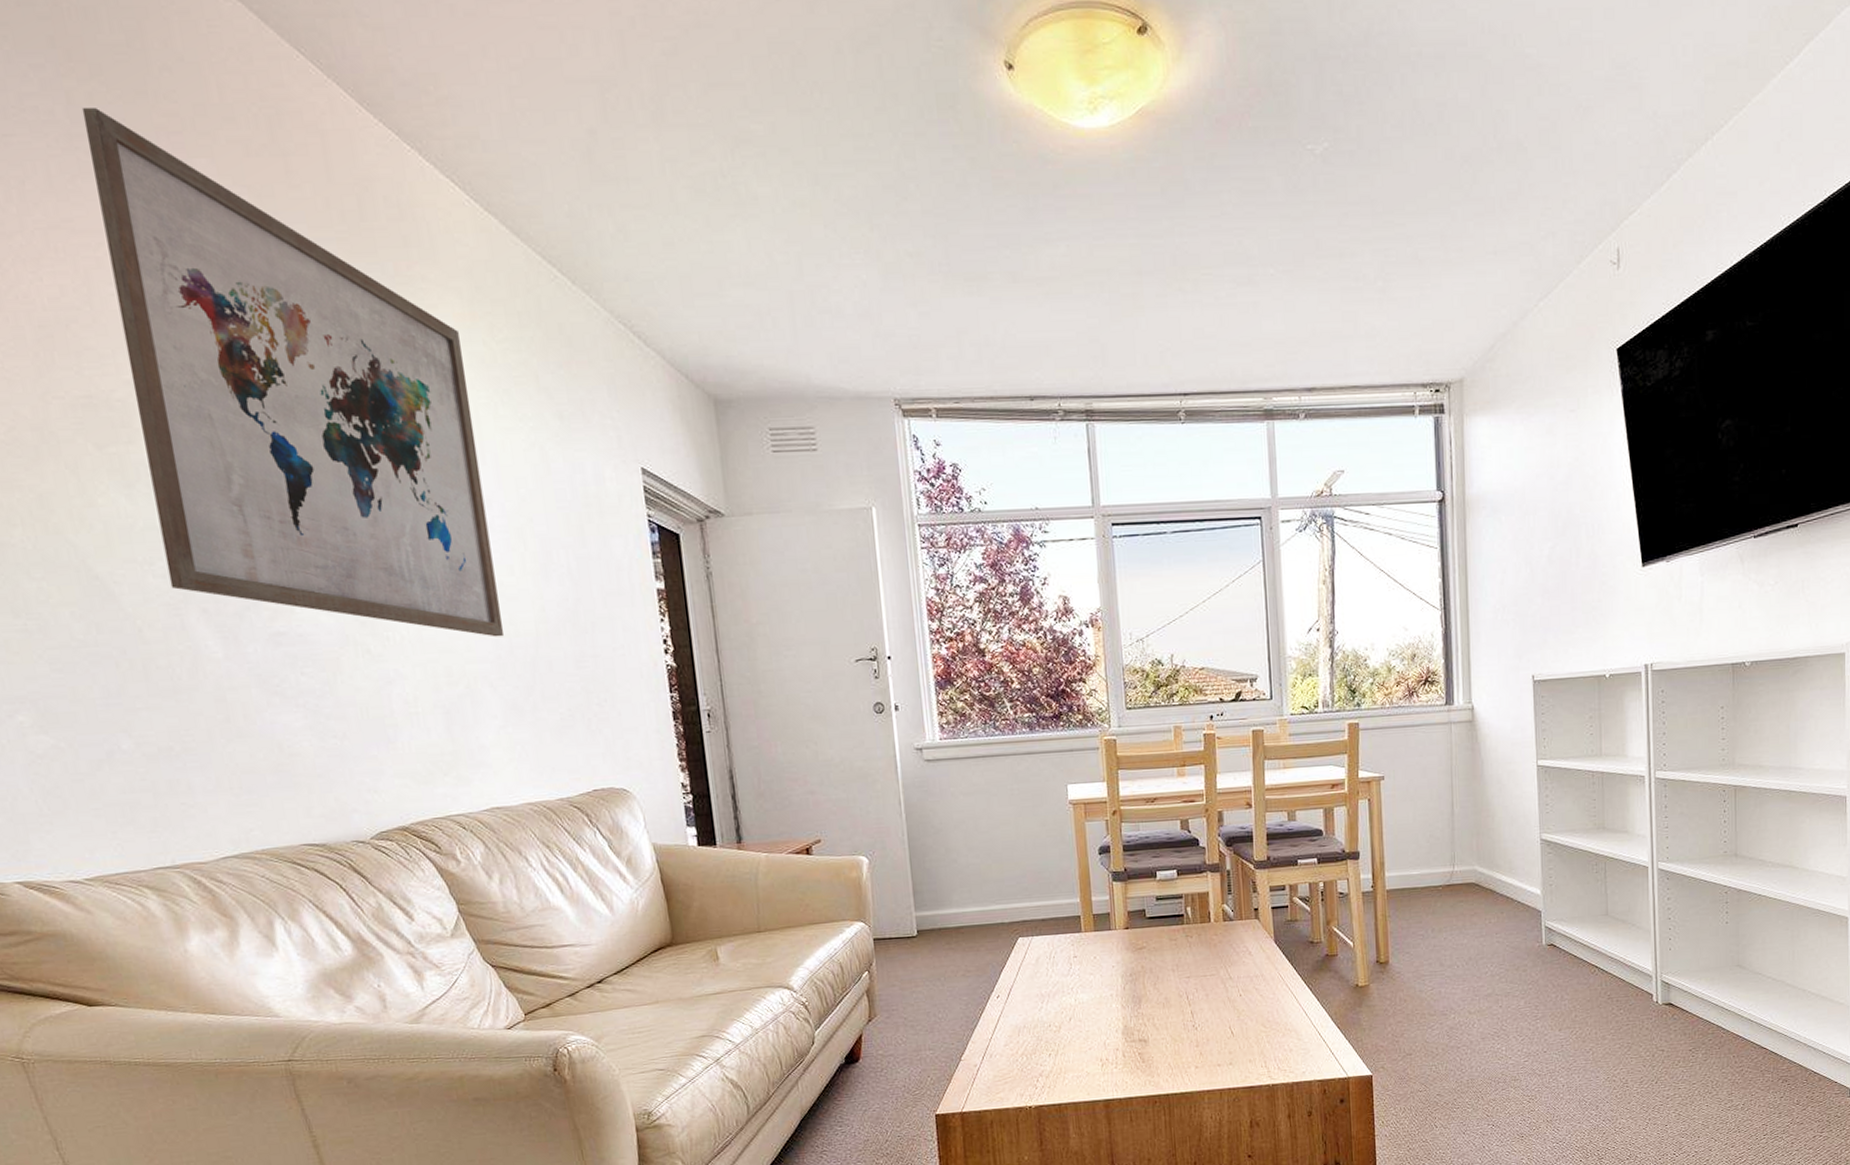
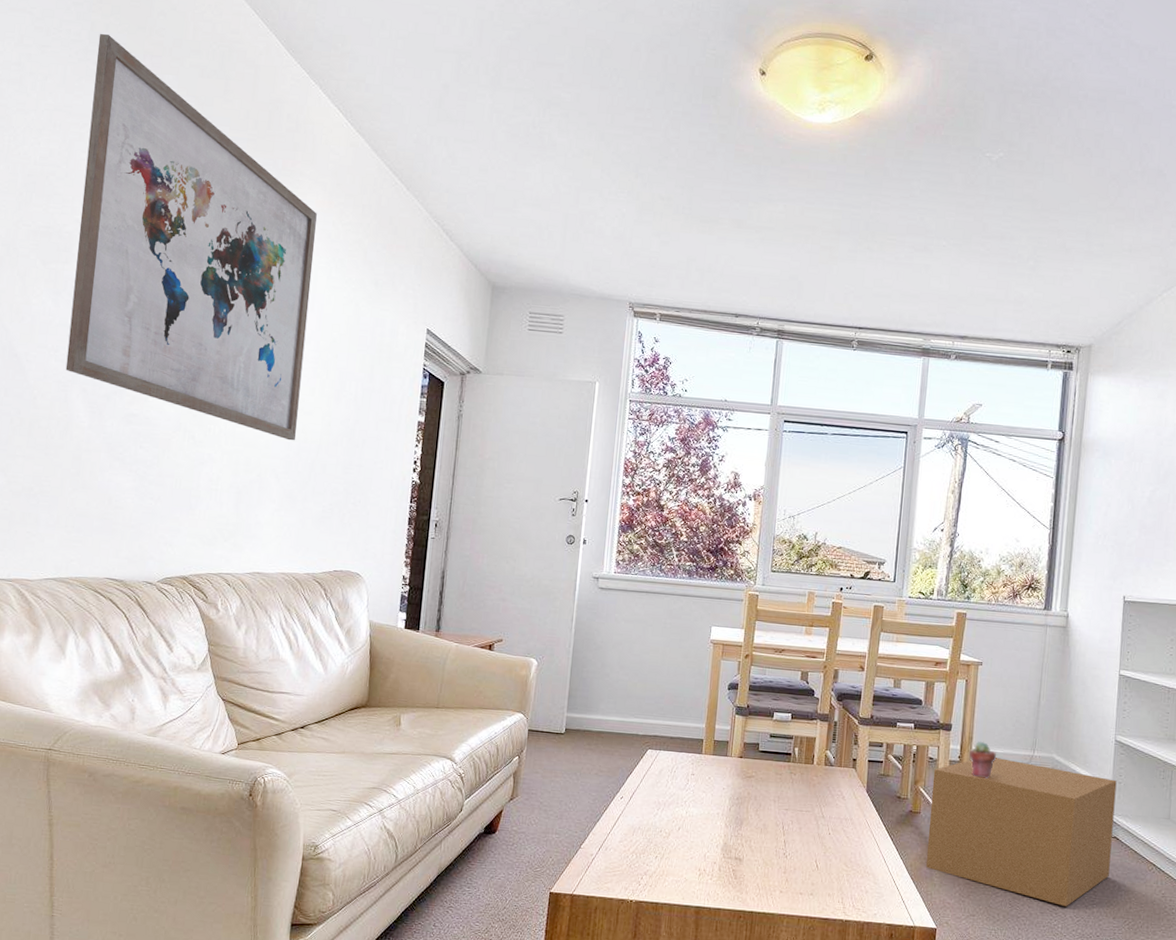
cardboard box: none [1346,880,1550,1028] -> present [926,758,1117,907]
potted succulent: none [1383,864,1414,906] -> present [969,741,997,779]

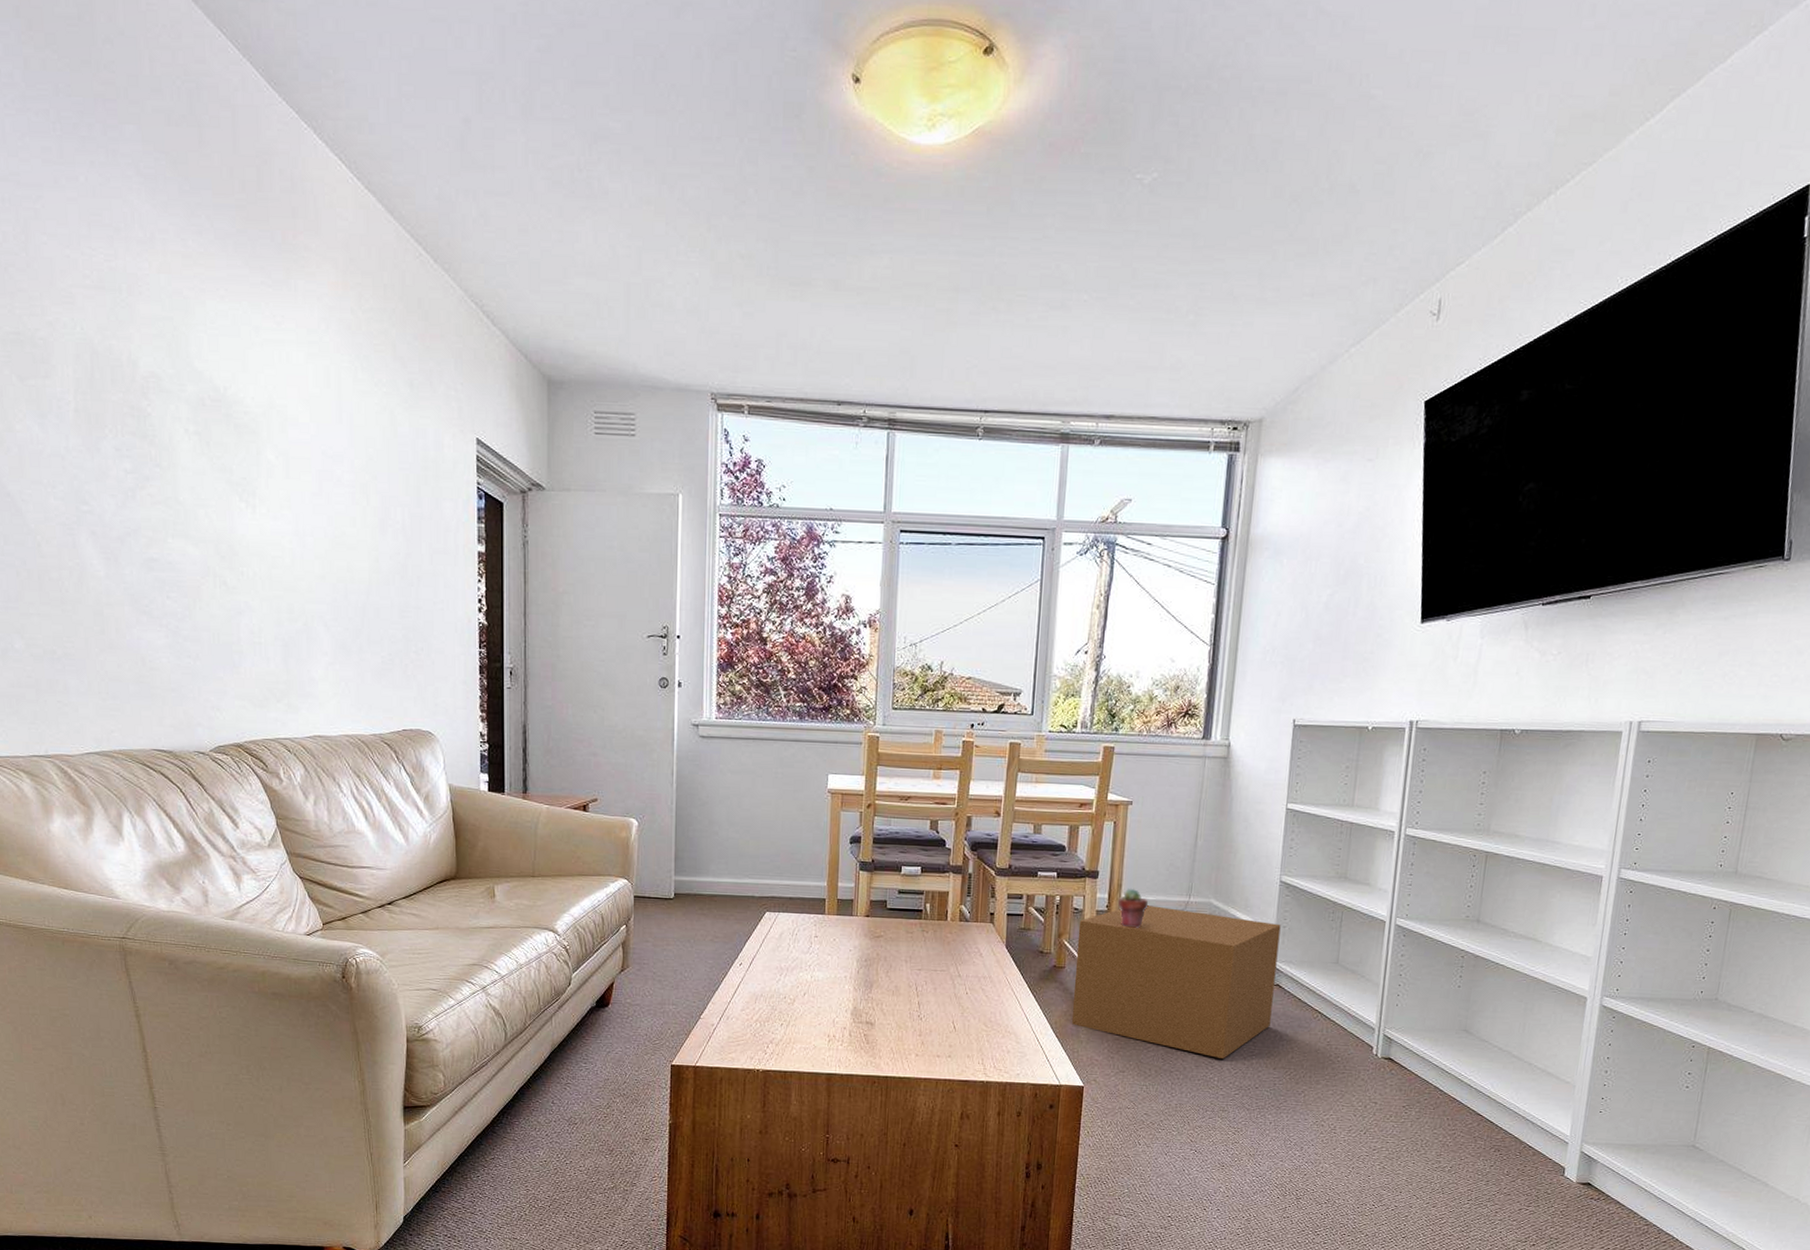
wall art: present [65,33,317,441] -> none [35,72,342,582]

